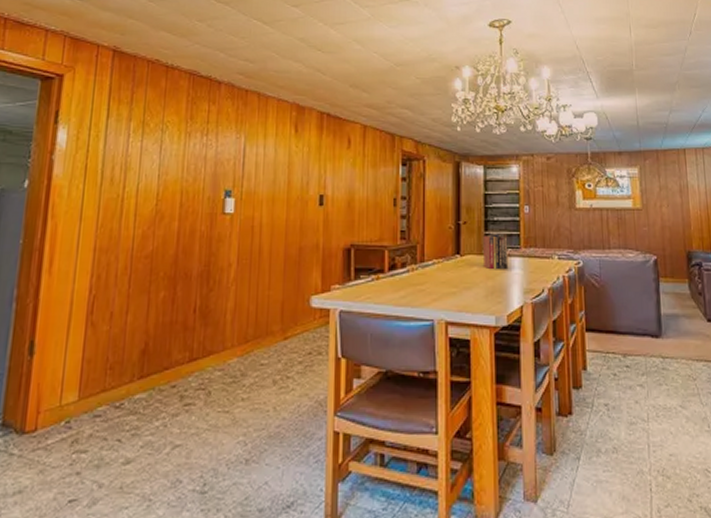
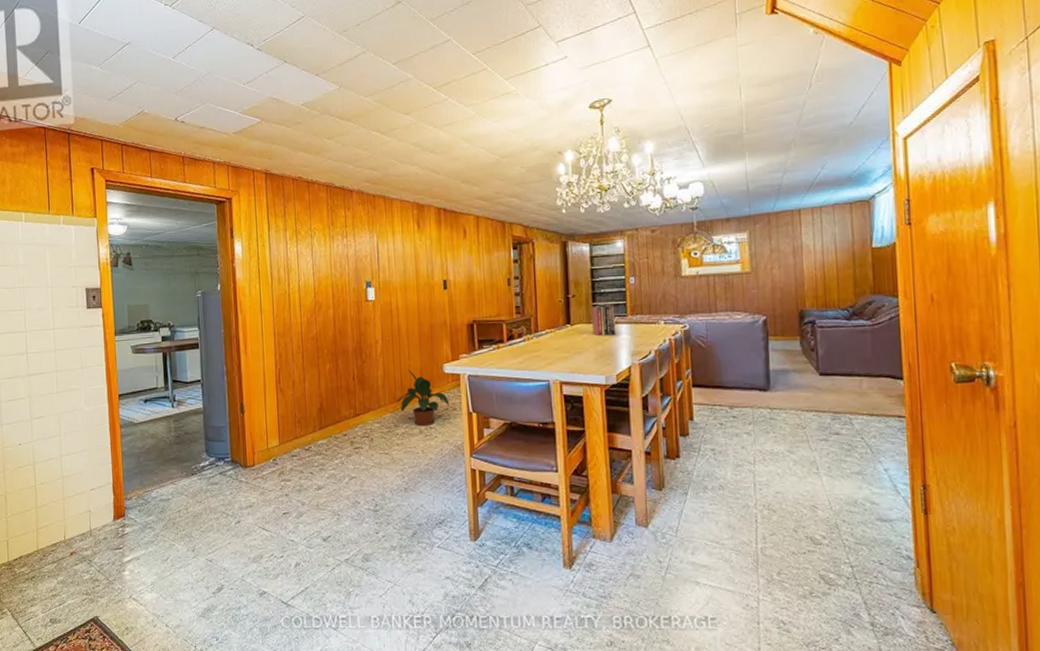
potted plant: none [248,301,314,376] -> present [397,369,450,427]

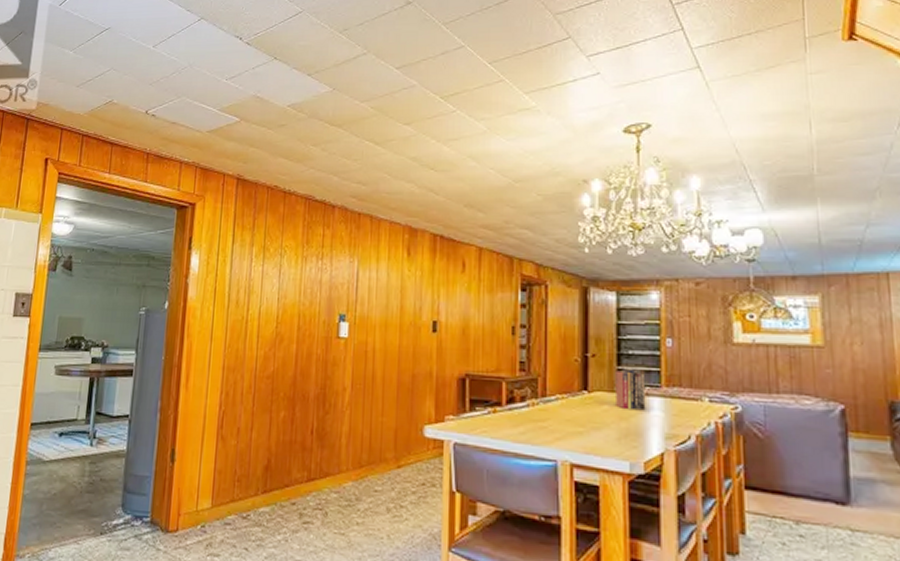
potted plant: present [397,369,450,427] -> none [362,427,428,504]

